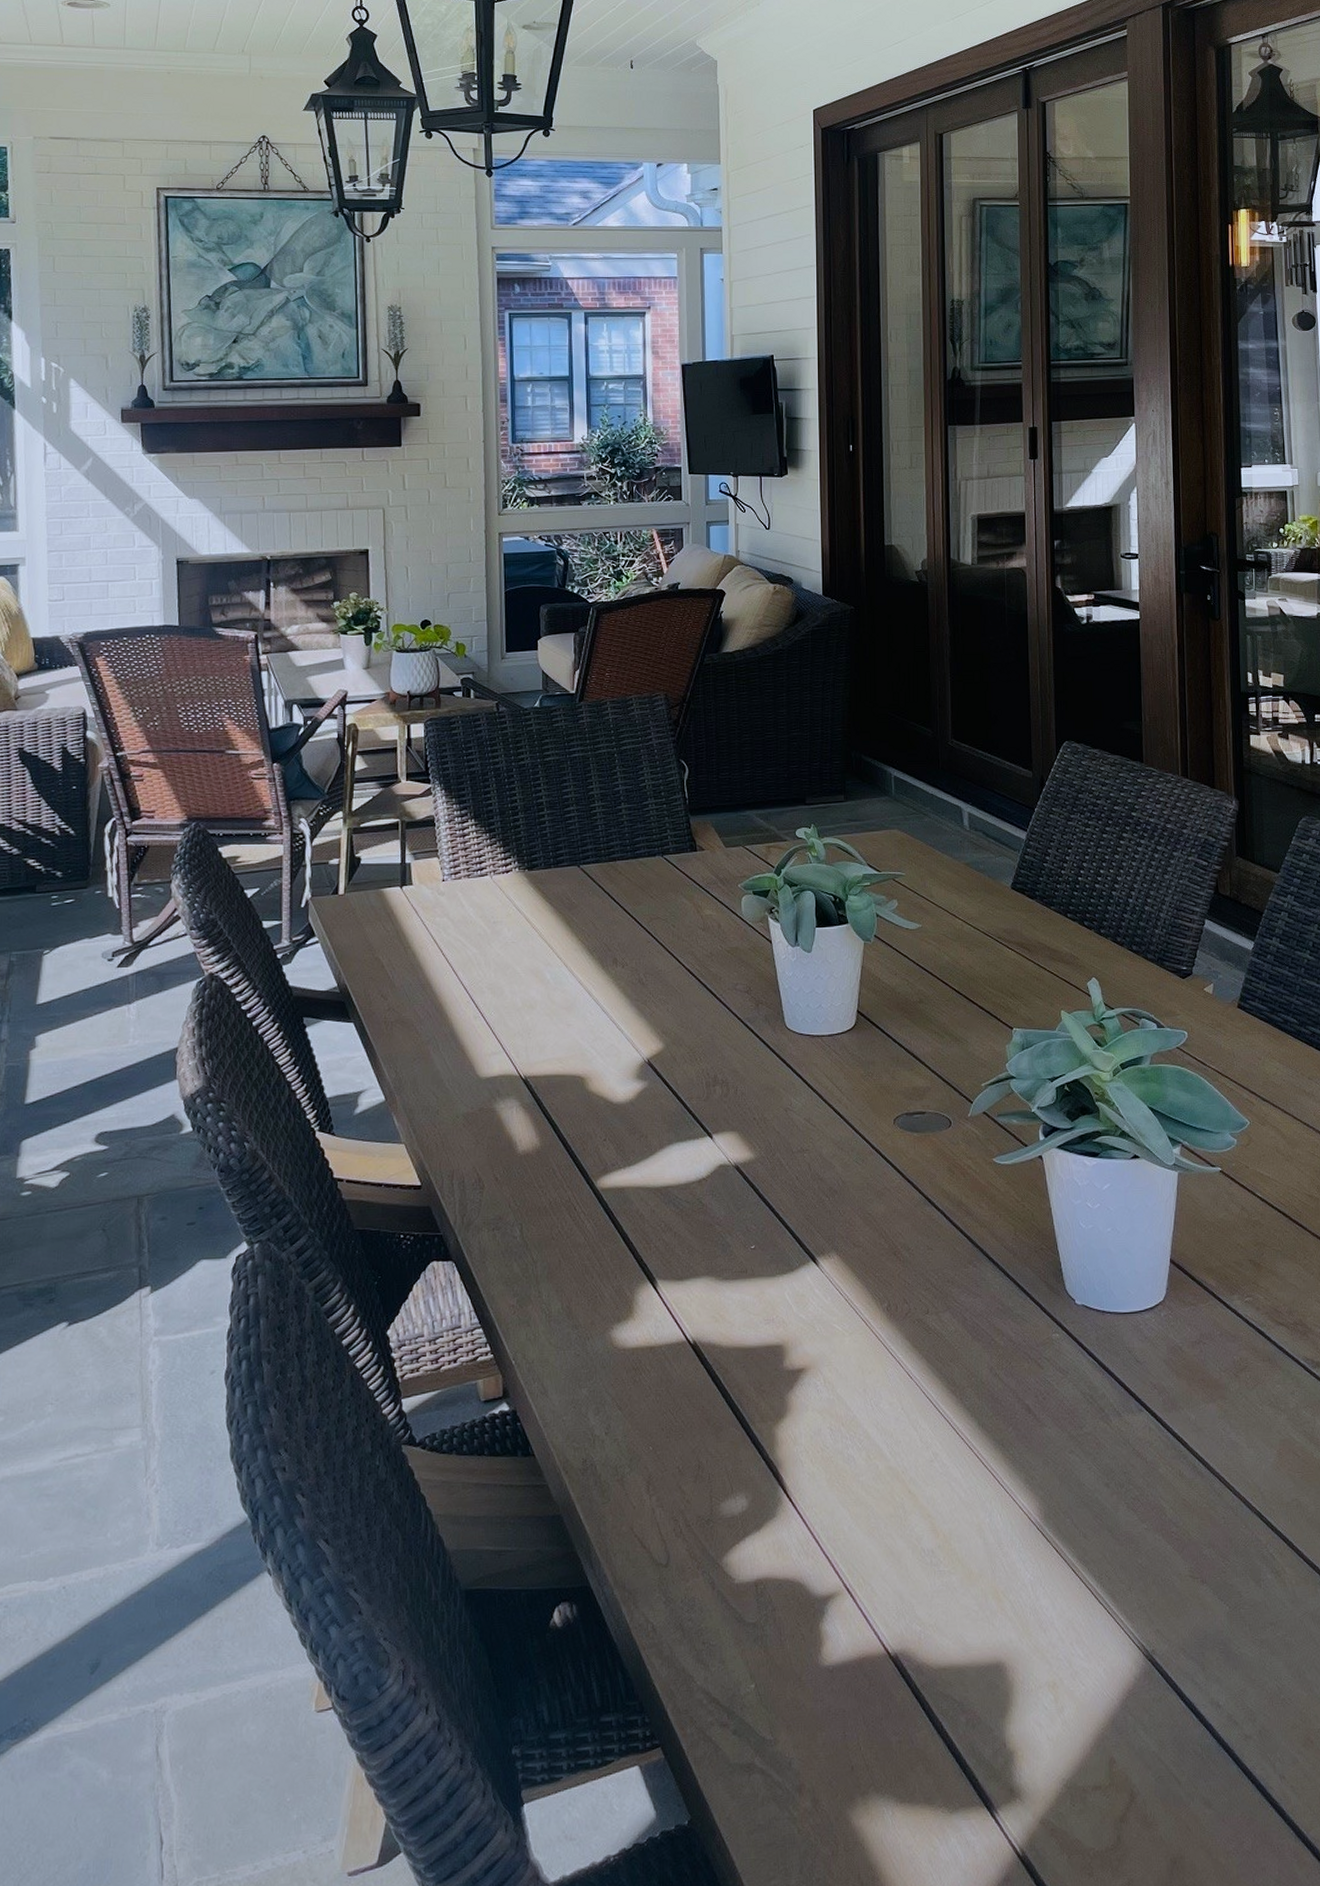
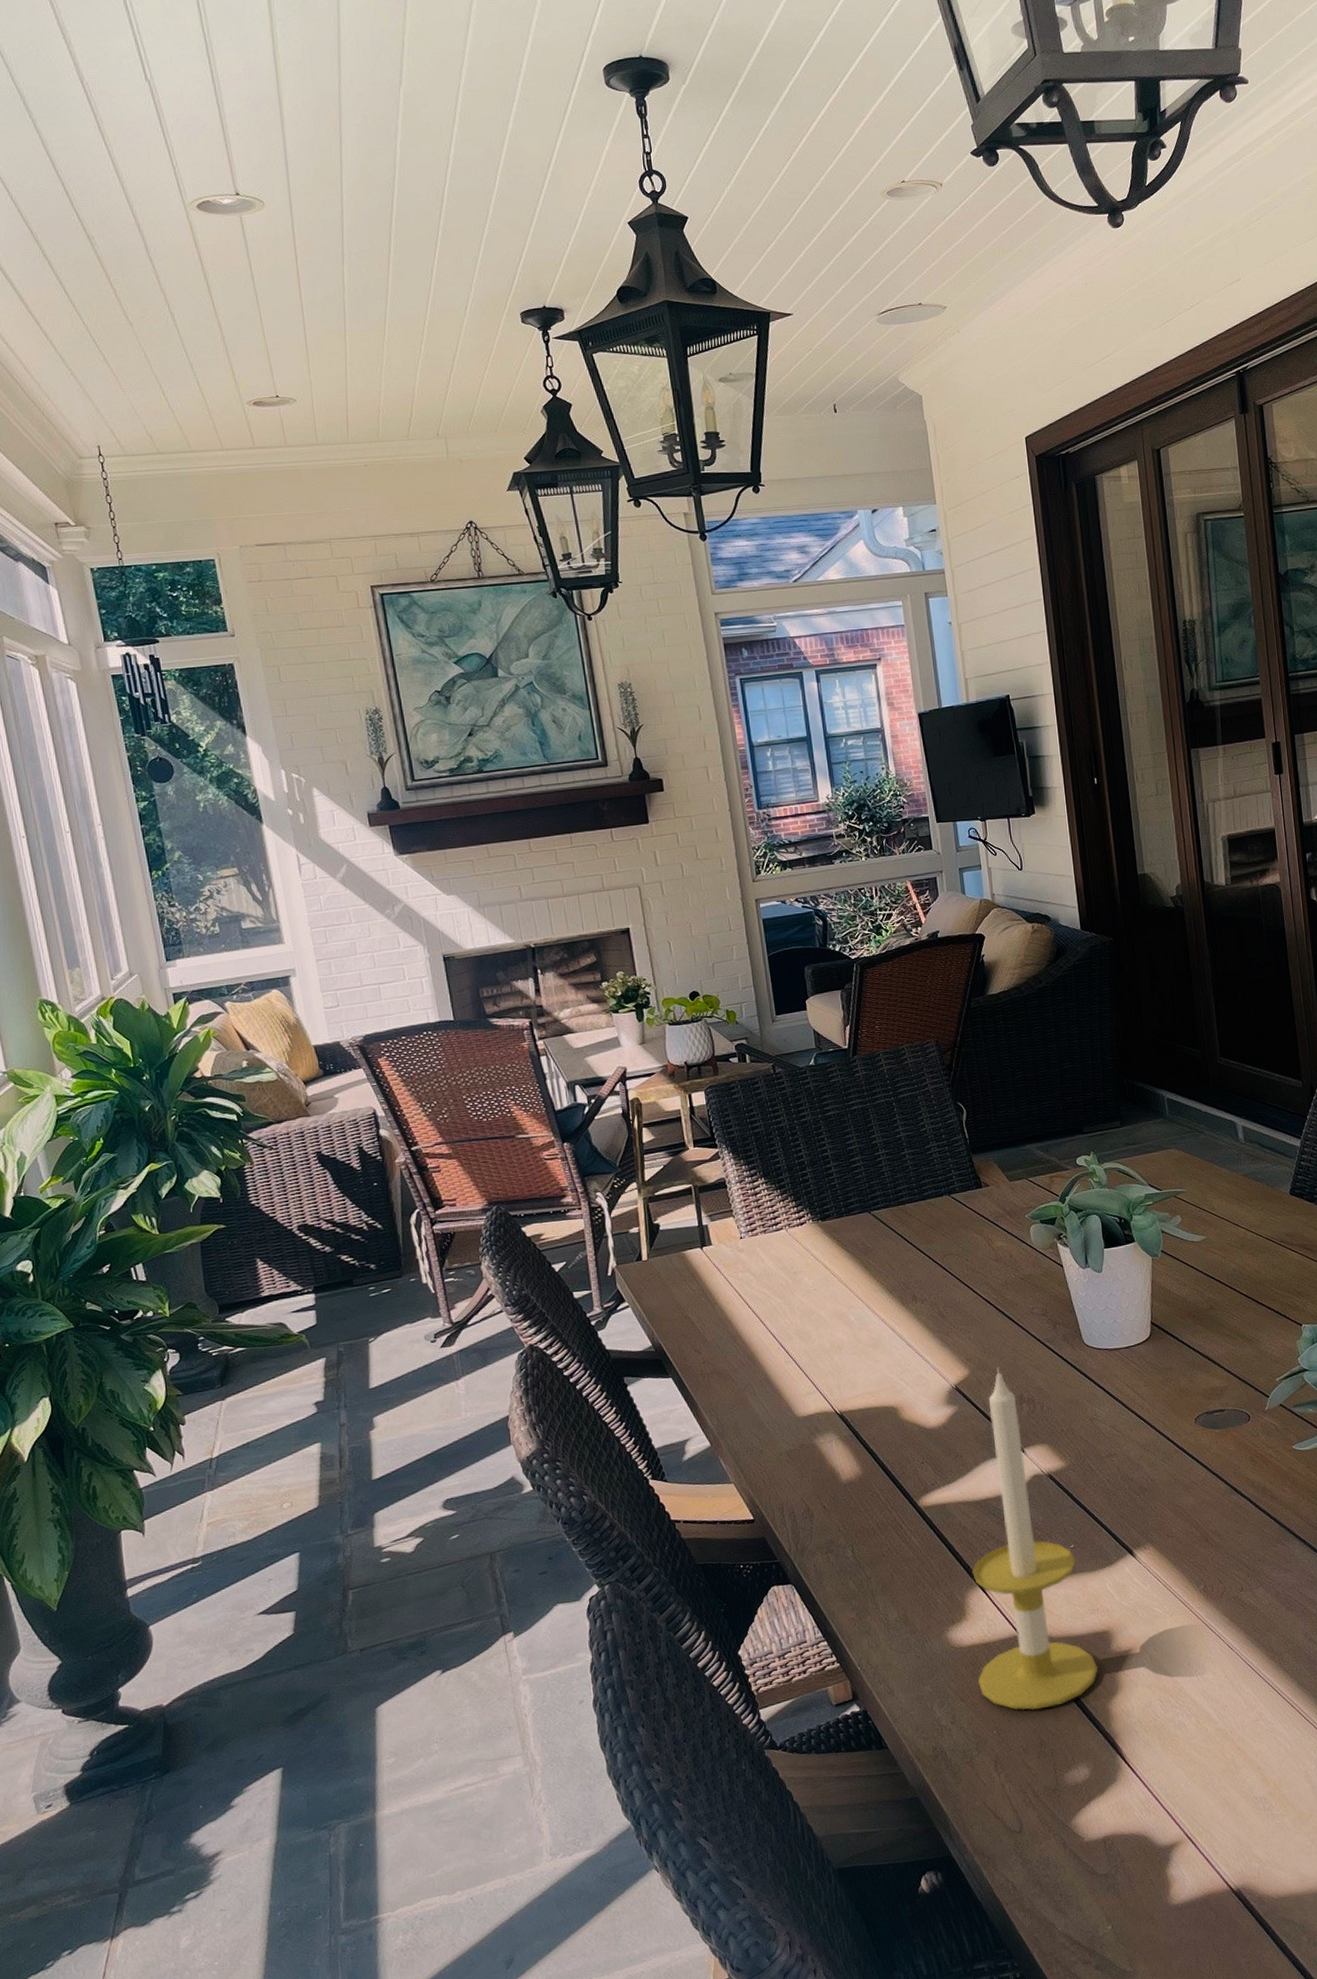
candle: none [637,1043,768,1427] -> present [972,1366,1099,1711]

